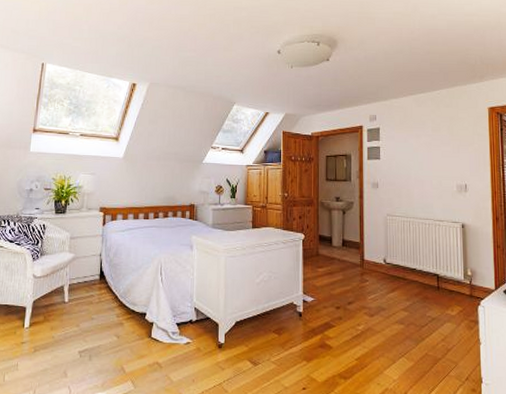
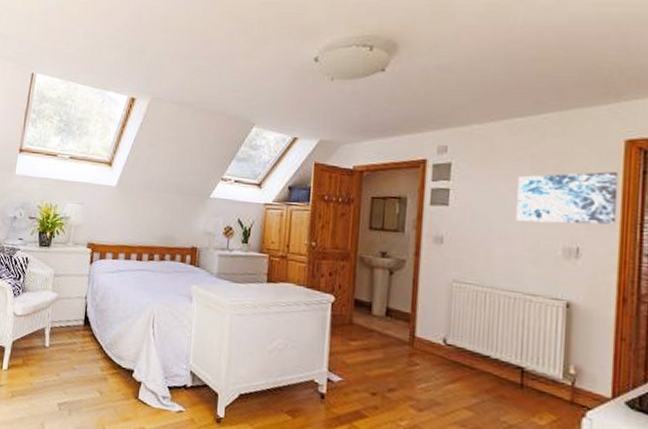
wall art: none [425,130,488,169] -> present [516,171,619,225]

